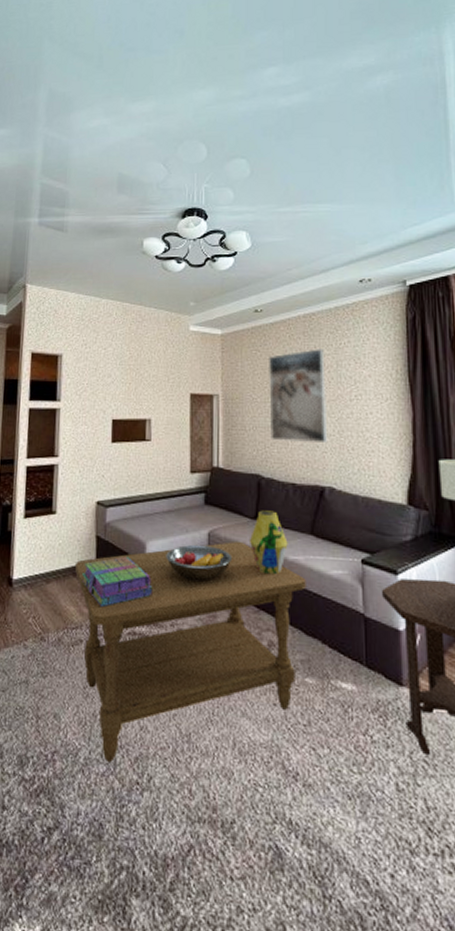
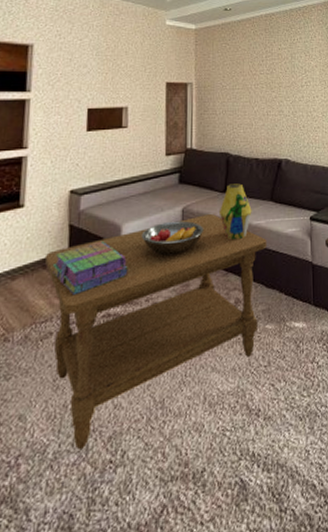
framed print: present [267,347,328,444] -> none [235,42,285,123]

